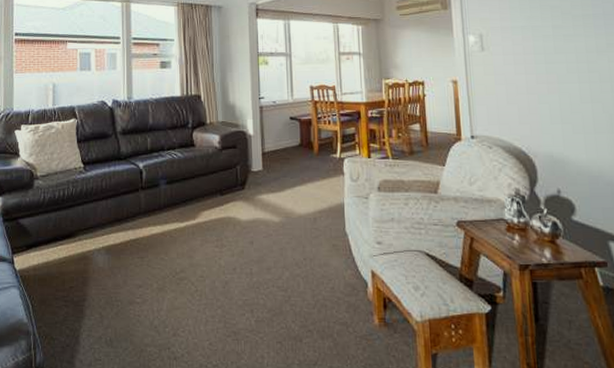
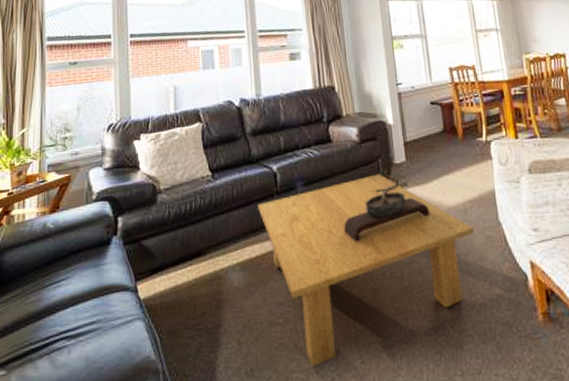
coffee table: none [124,179,322,344] -> present [258,174,475,368]
bonsai tree: none [201,171,282,239] -> present [344,164,431,243]

